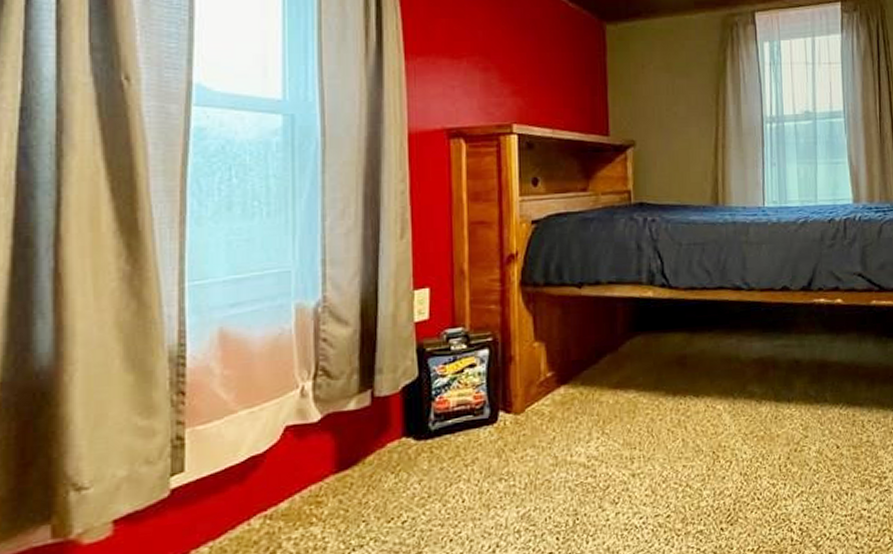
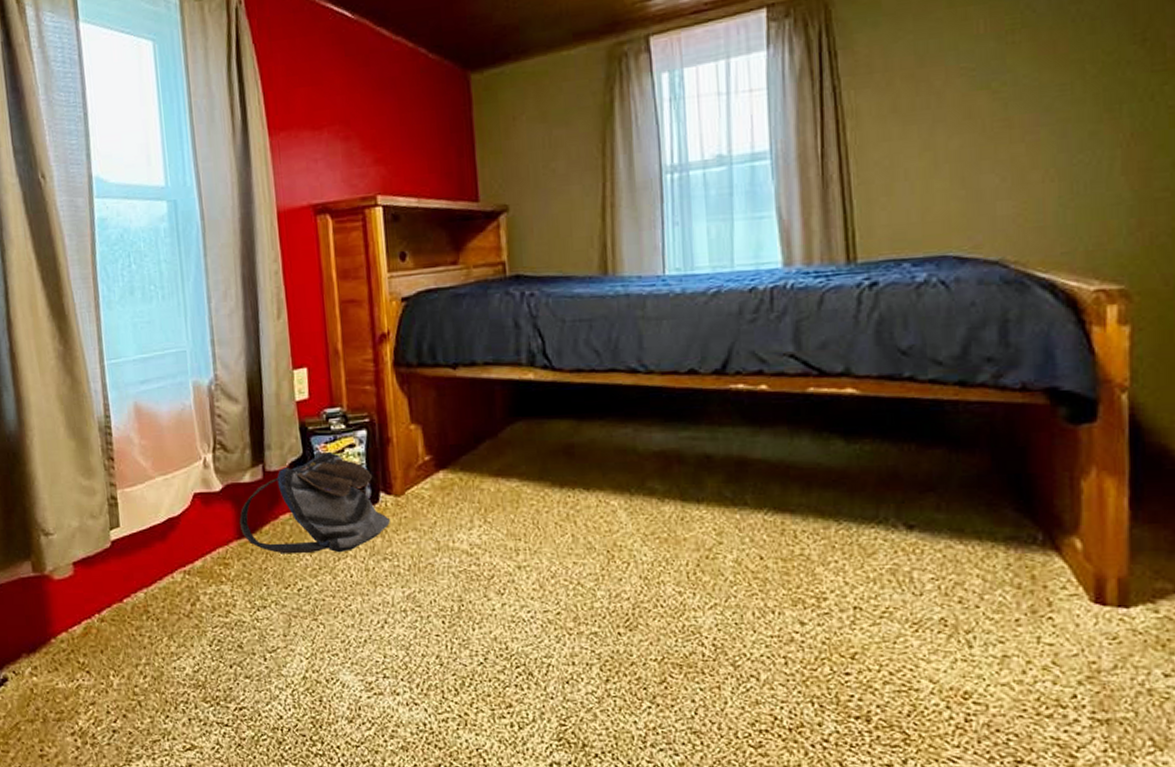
backpack: none [338,372,508,485] -> present [239,451,390,554]

